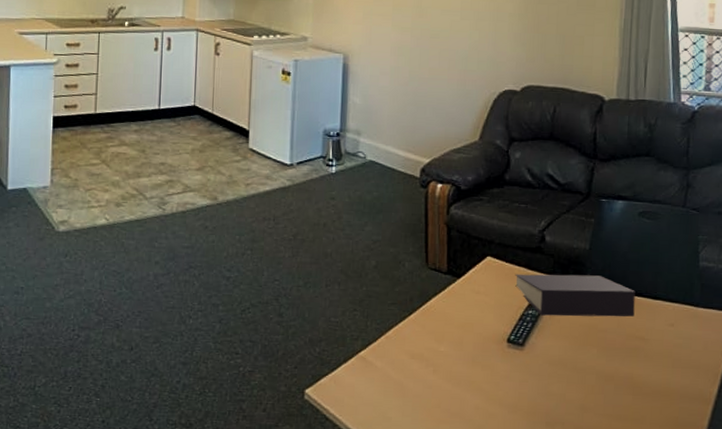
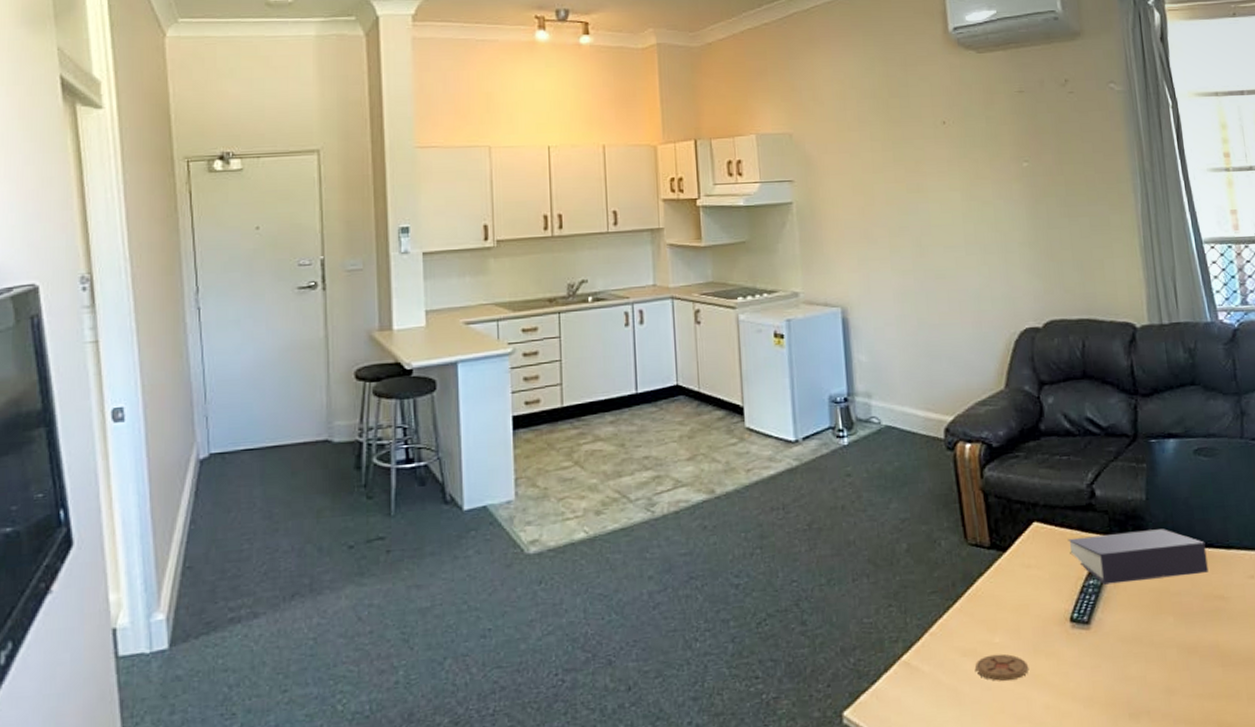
coaster: none [421,360,466,383] -> present [975,654,1029,681]

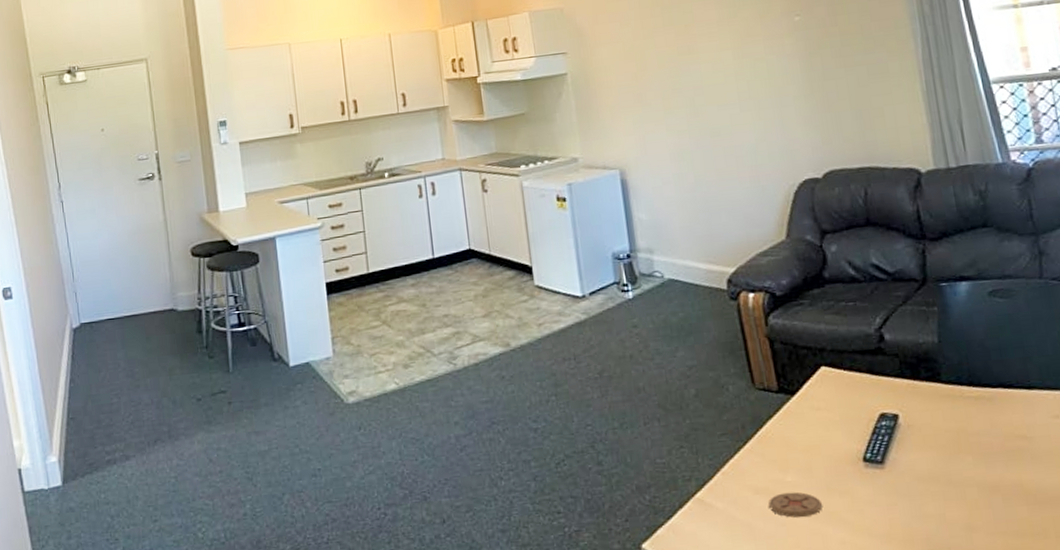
book: present [1067,529,1208,585] -> none [857,370,1009,426]

